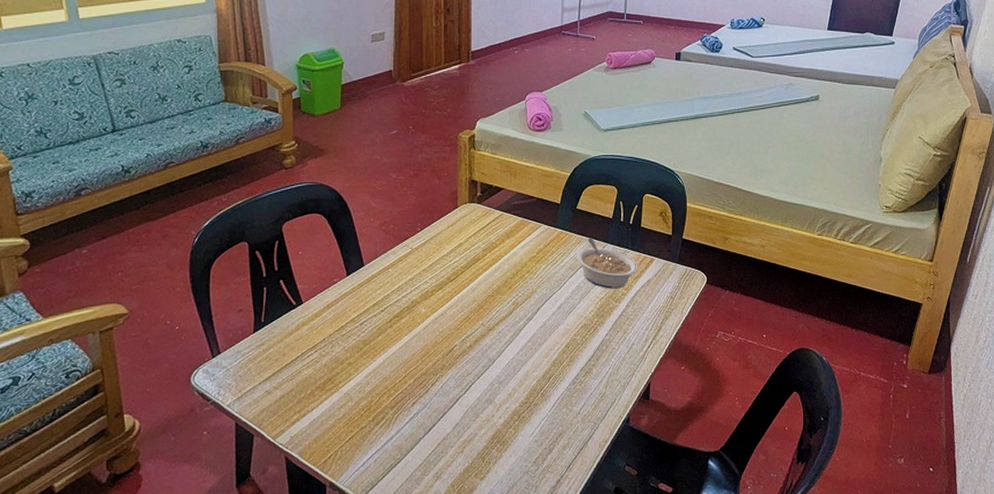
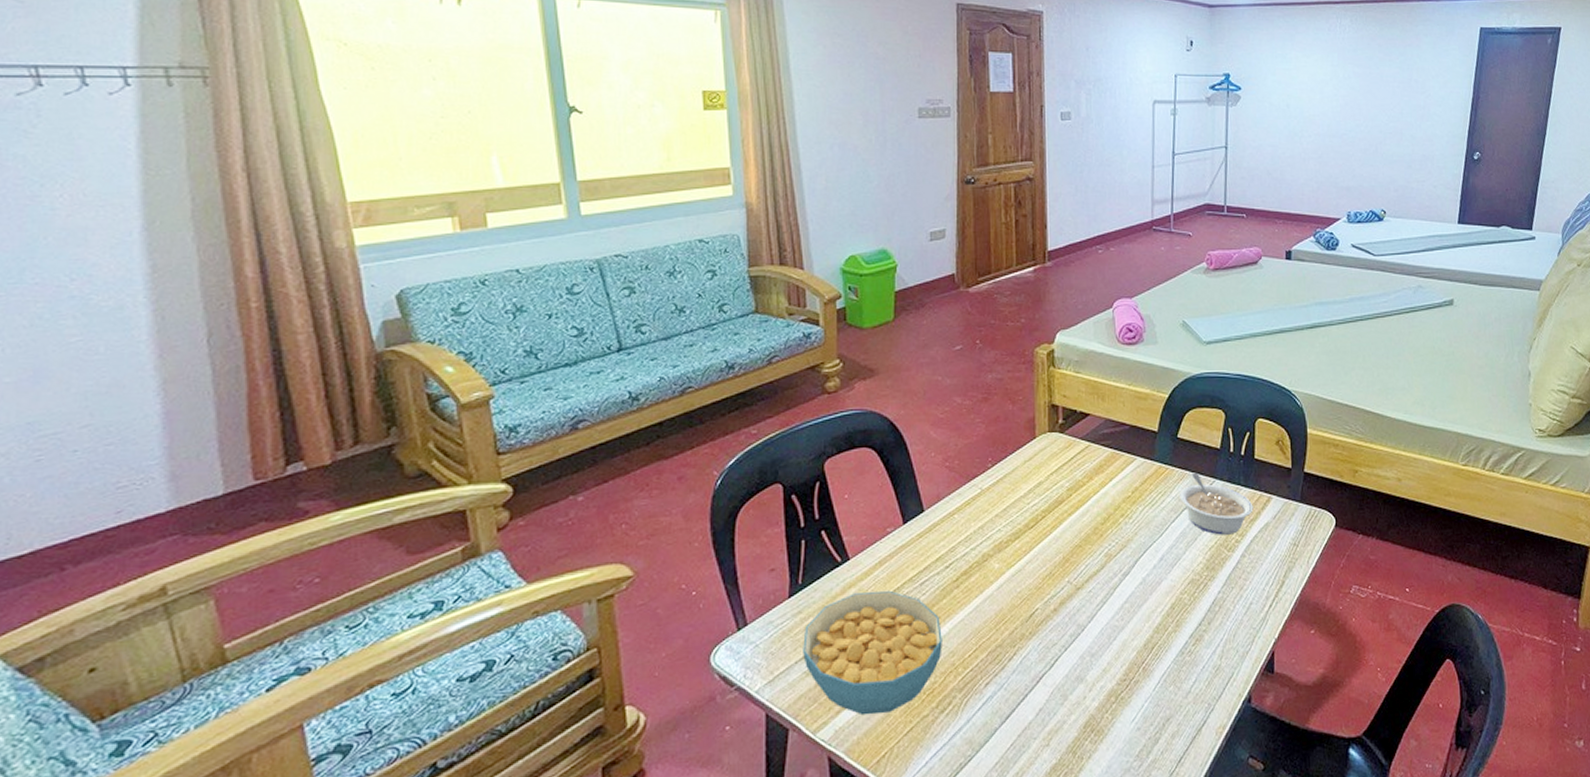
cereal bowl: none [265,328,378,426] -> present [803,590,942,716]

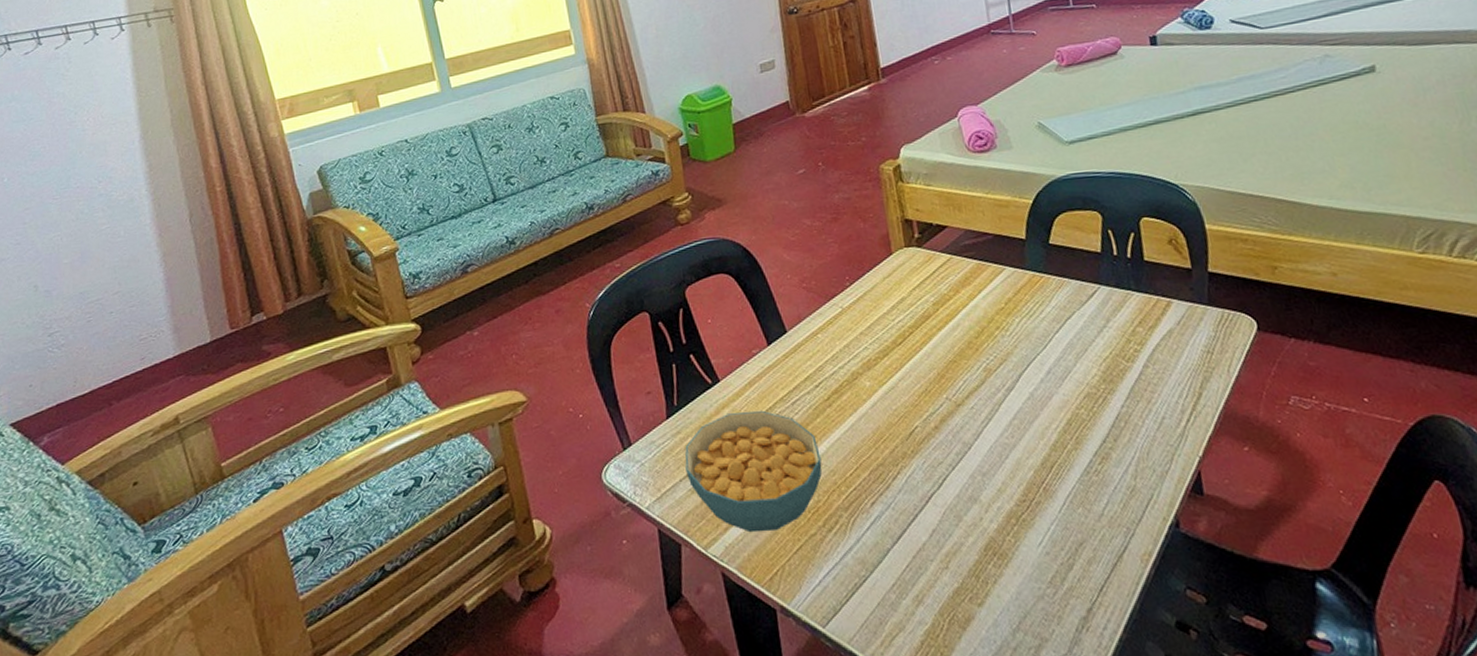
legume: present [1179,472,1254,535] -> none [1059,279,1152,345]

